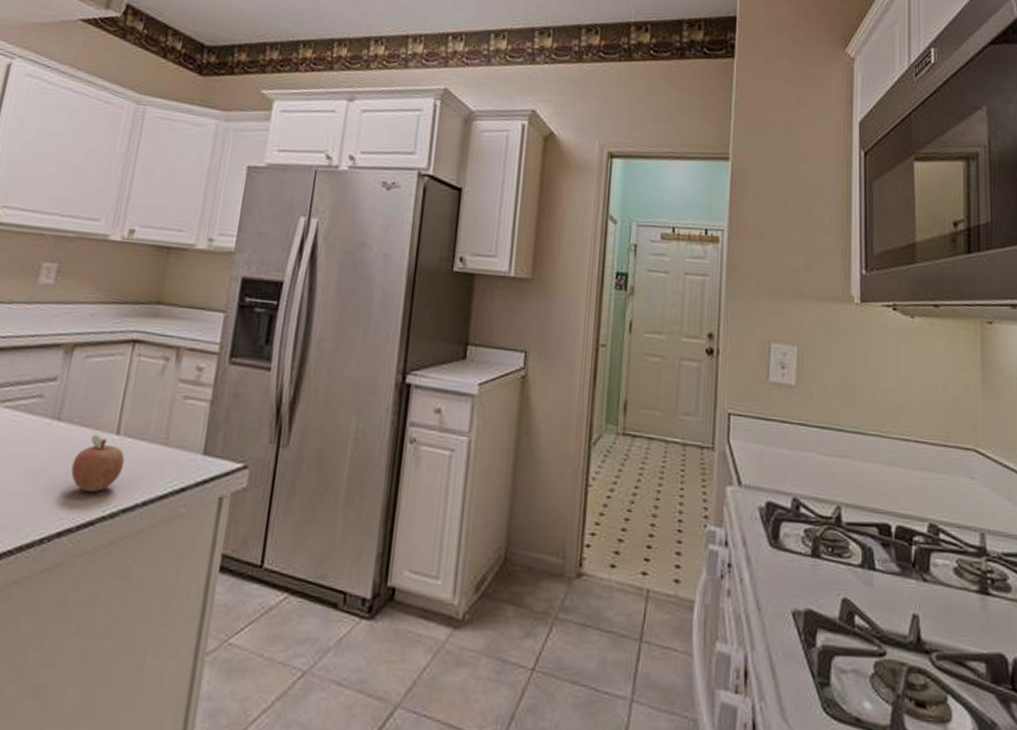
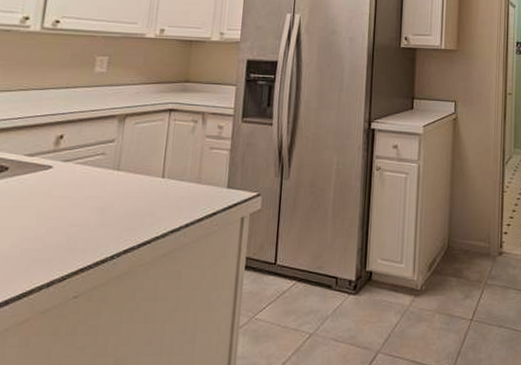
fruit: present [71,434,125,492] -> none [130,178,170,220]

